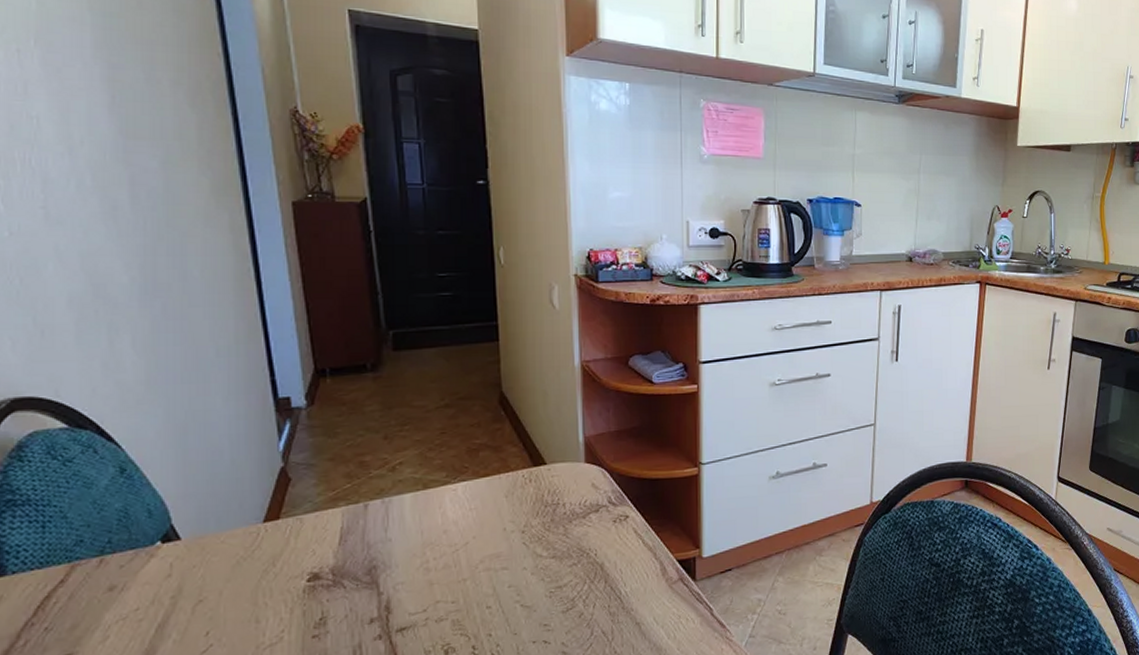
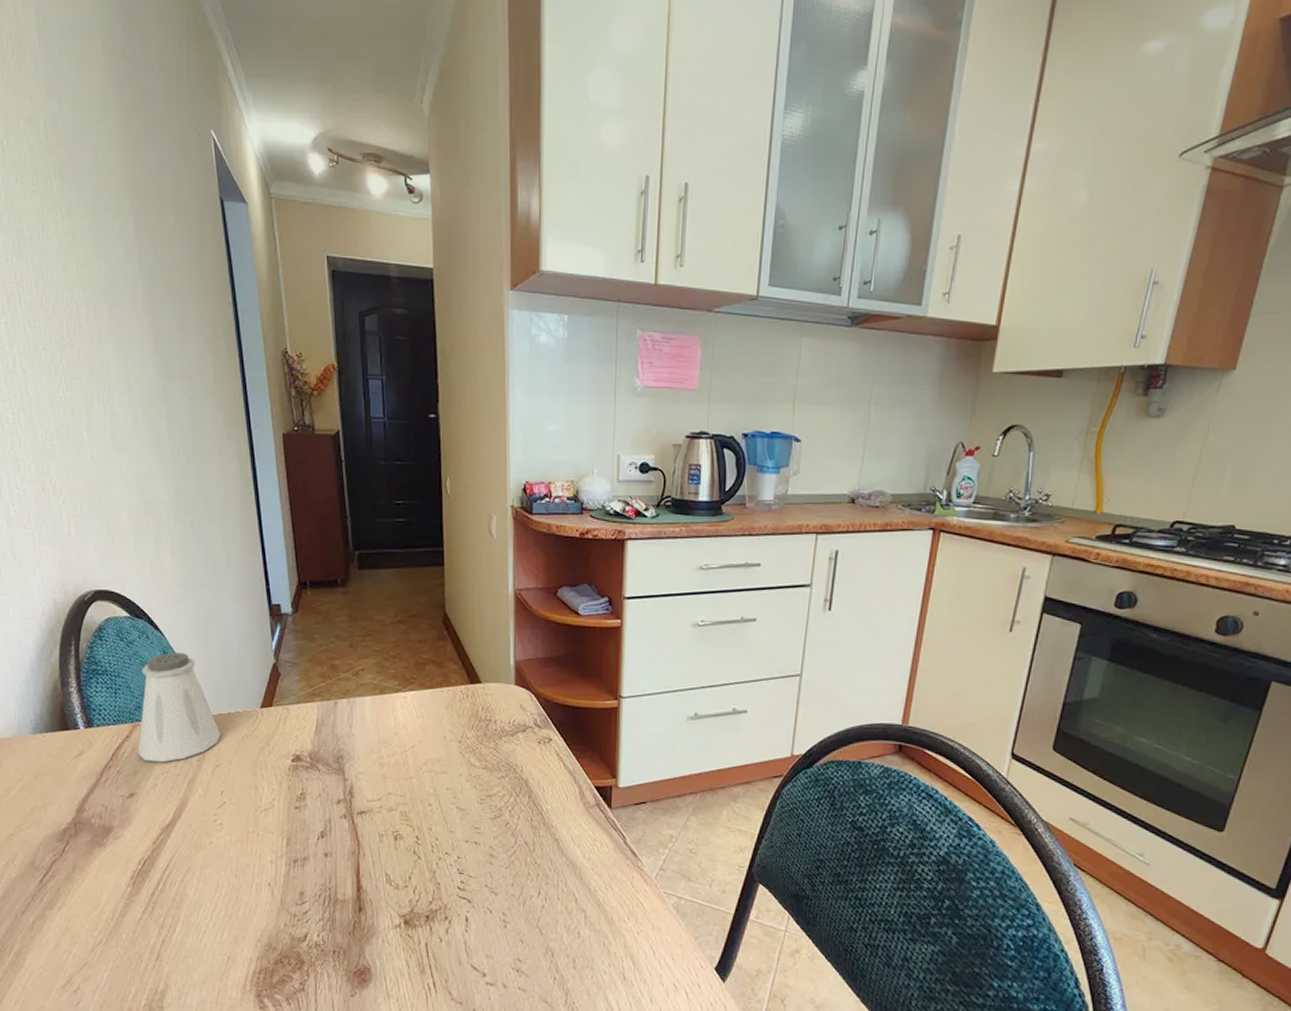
saltshaker: none [78,466,206,609] -> present [138,652,221,763]

